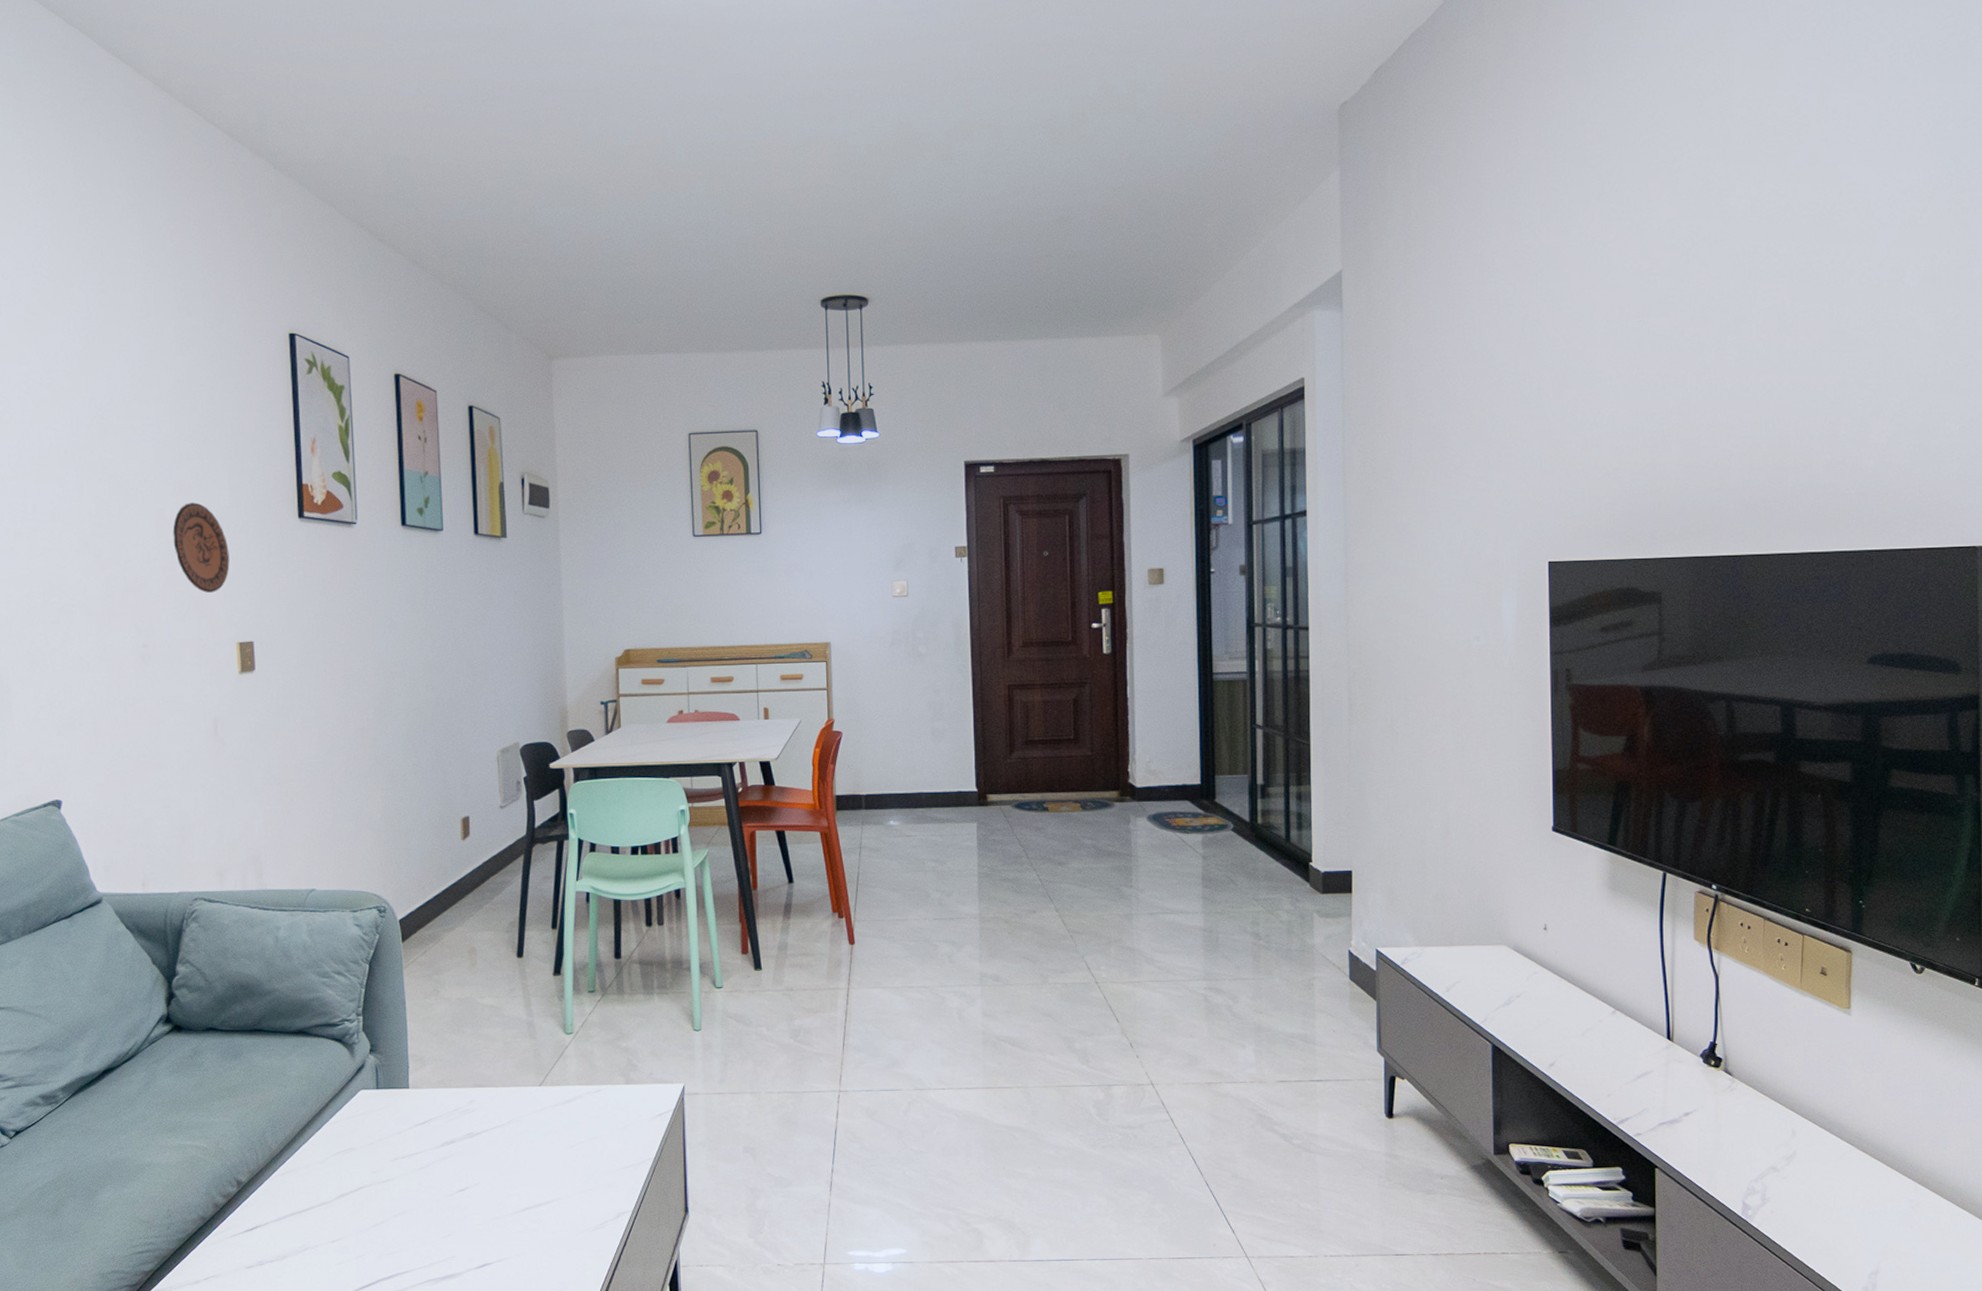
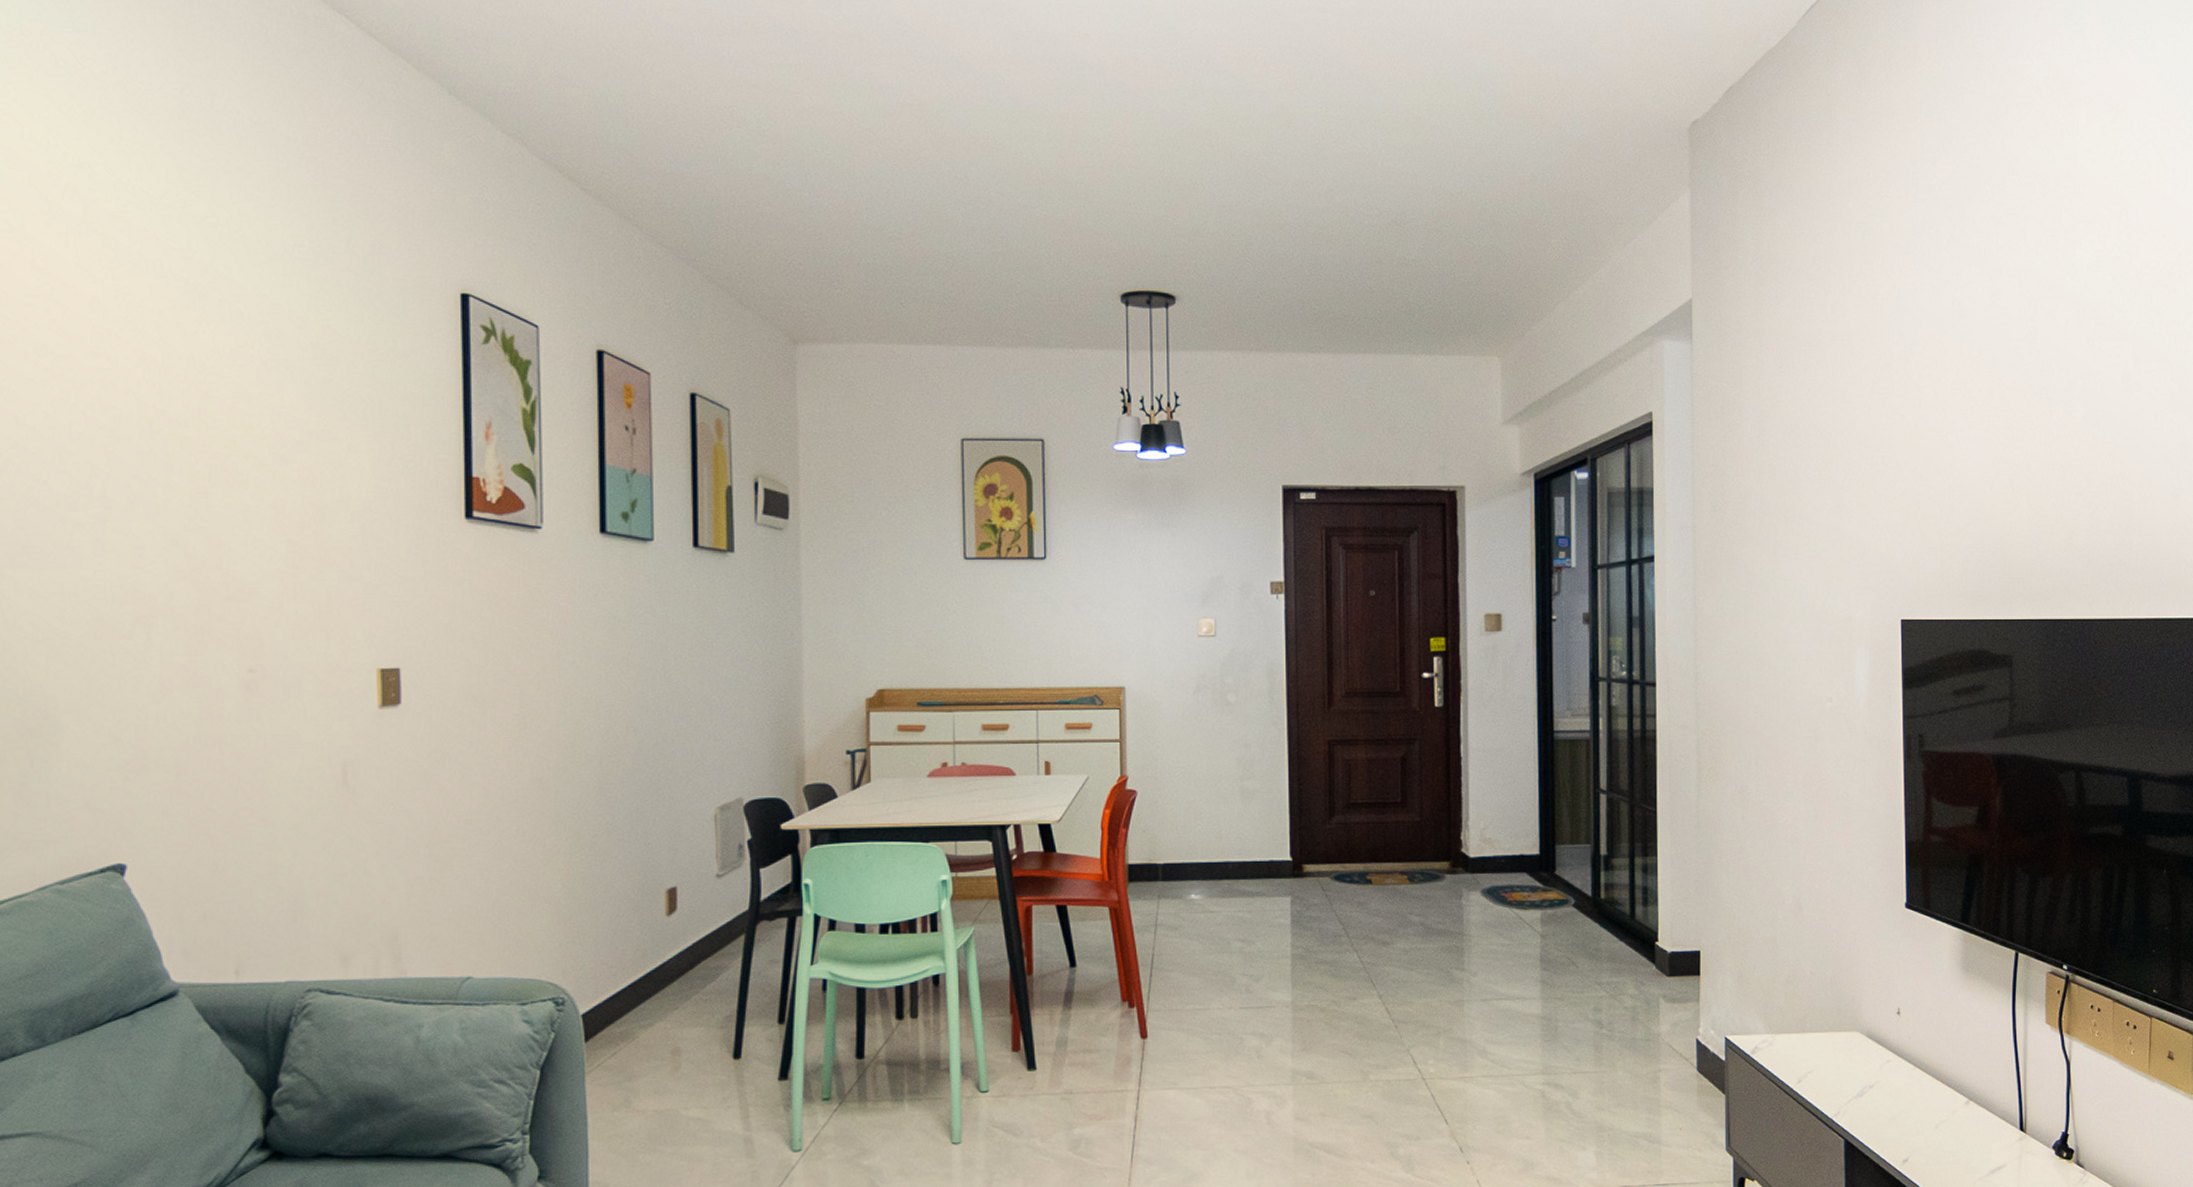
decorative plate: present [172,502,230,593] -> none [295,494,371,606]

